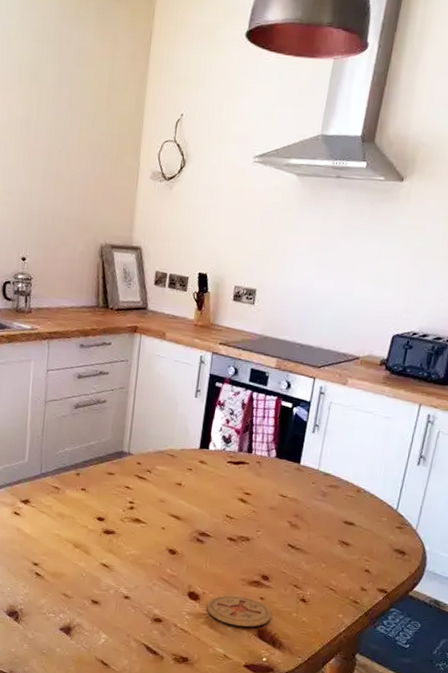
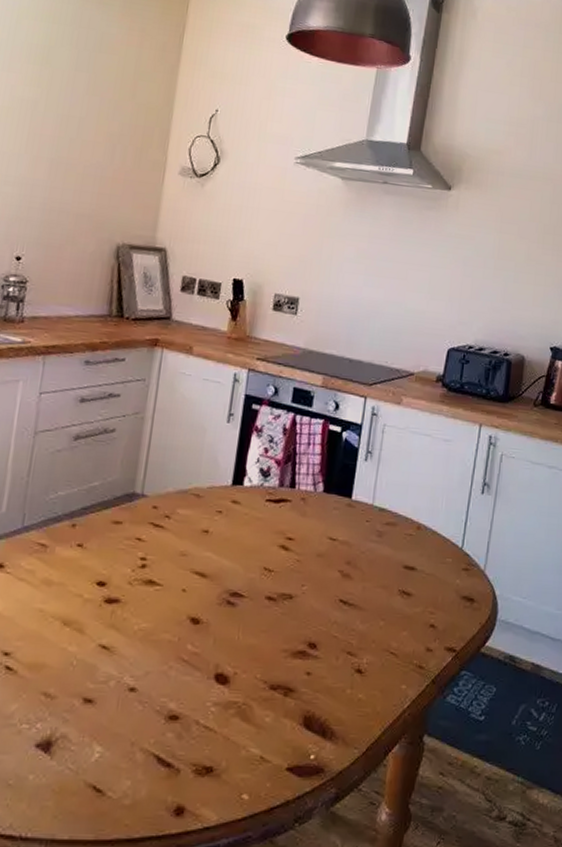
coaster: present [206,595,272,627] -> none [238,672,321,715]

